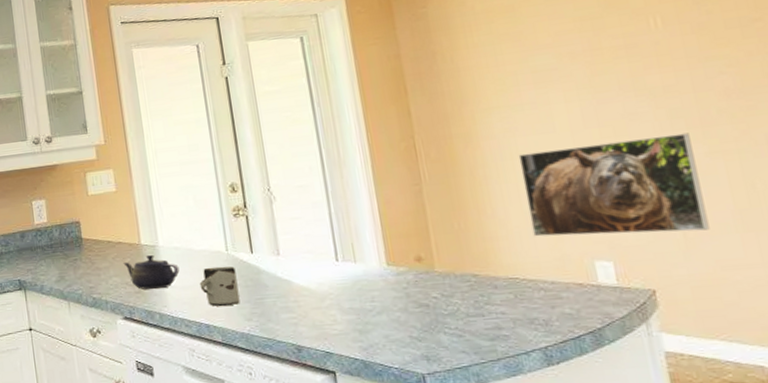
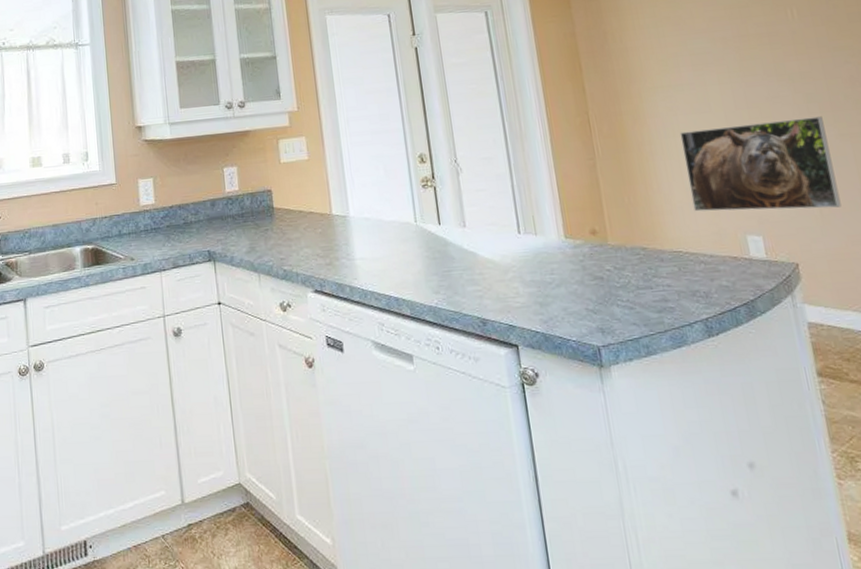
teapot: present [123,255,180,290] -> none [314,226,370,262]
cup: present [199,266,240,306] -> none [389,237,428,279]

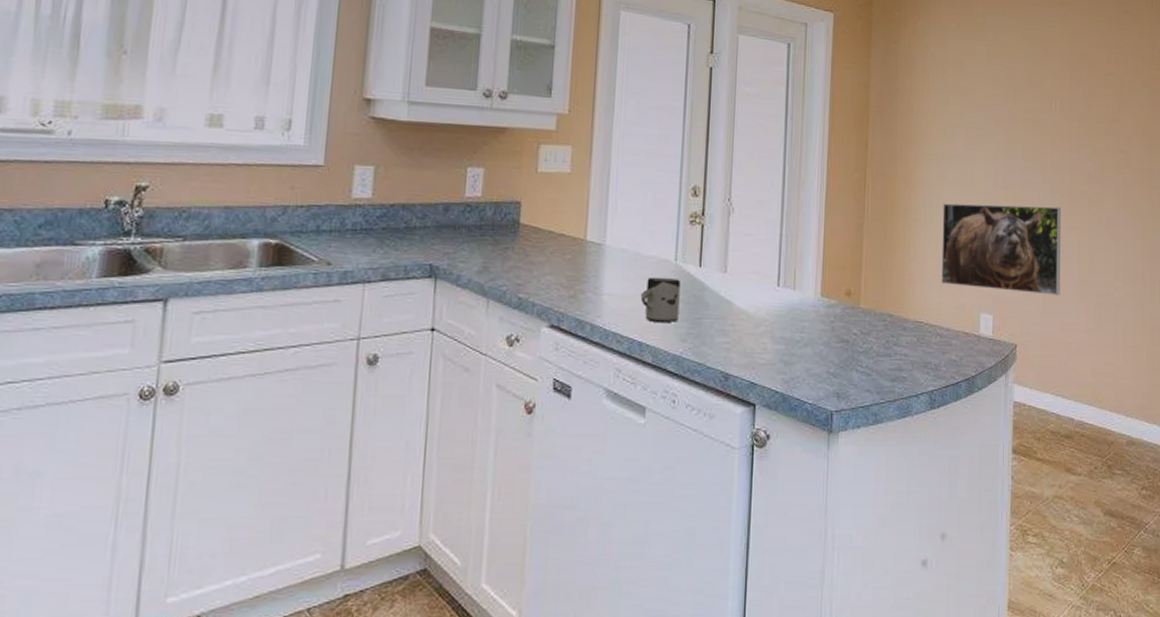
cup: none [389,237,428,279] -> present [640,277,681,322]

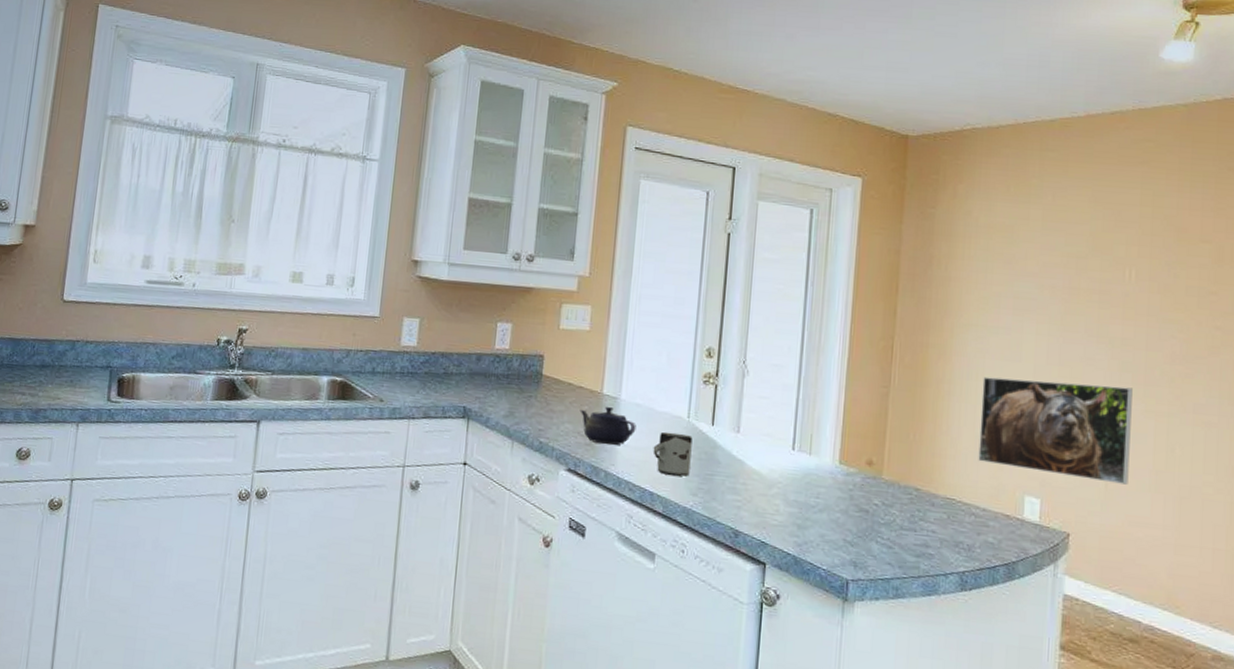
teapot: none [562,255,623,296] -> present [580,407,636,445]

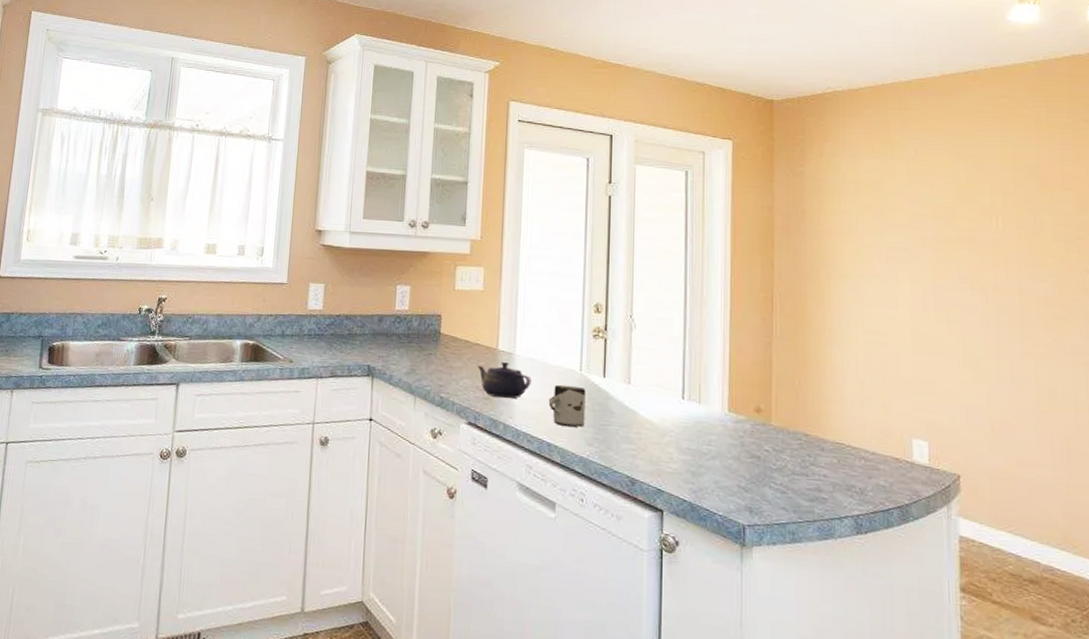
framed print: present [978,377,1133,485] -> none [862,324,1014,426]

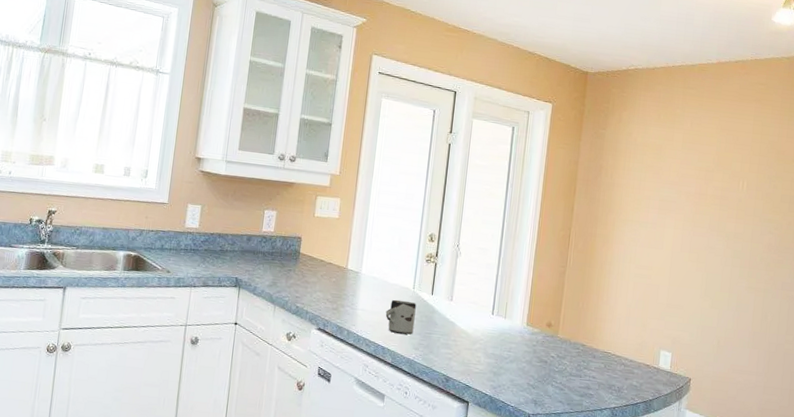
teapot: present [477,362,531,399] -> none [329,279,373,310]

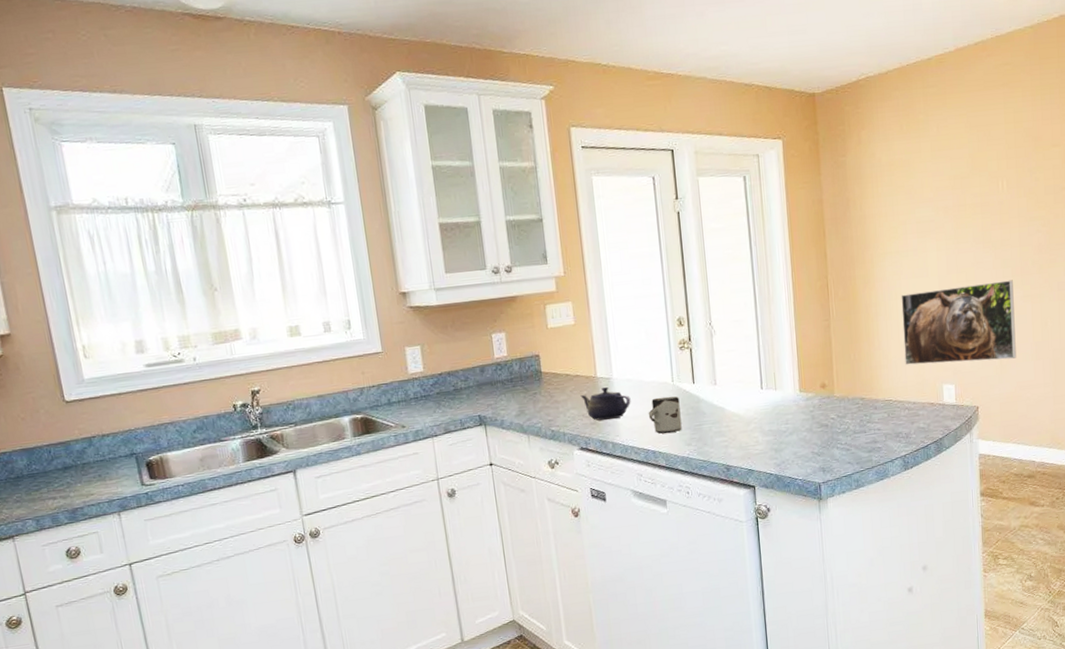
teapot: none [329,279,373,310] -> present [580,387,631,421]
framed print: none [628,260,740,342] -> present [901,280,1017,365]

